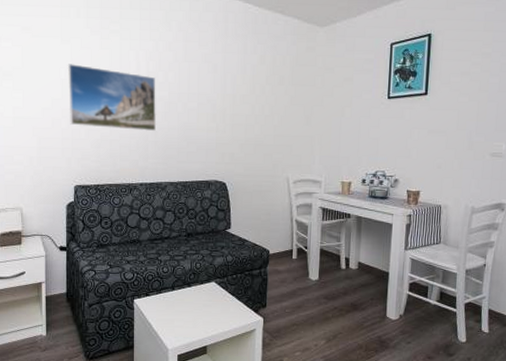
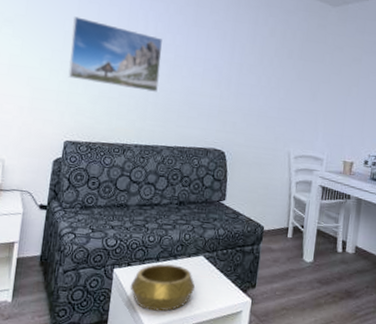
decorative bowl: none [150,292,209,335] -> present [130,263,195,312]

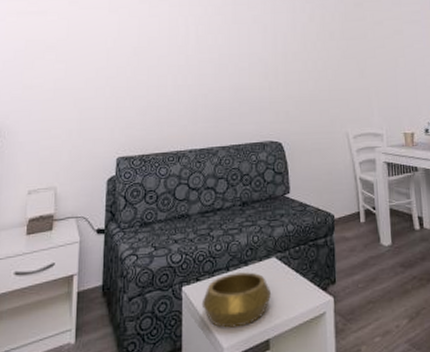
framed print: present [68,16,163,92] -> none [114,32,207,95]

